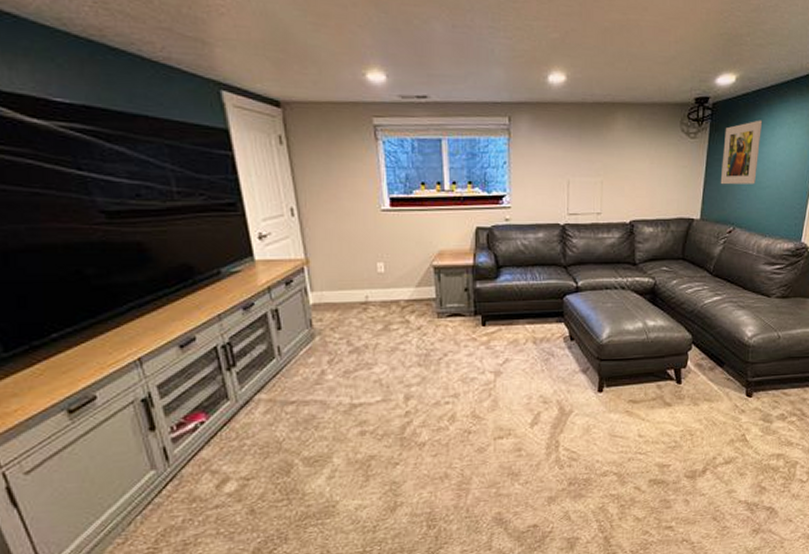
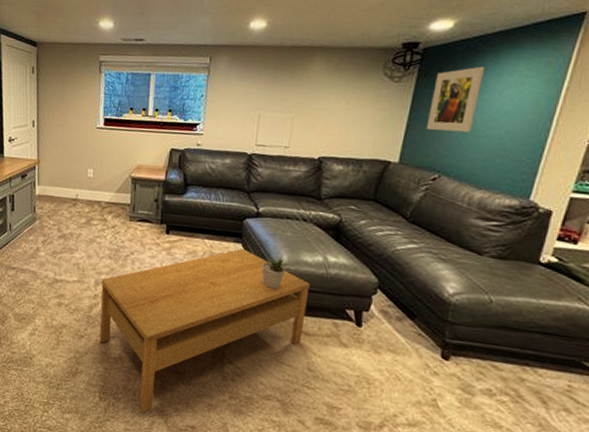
coffee table: none [412,328,634,528] -> present [99,249,310,413]
potted plant: none [587,327,611,364] -> present [262,255,287,289]

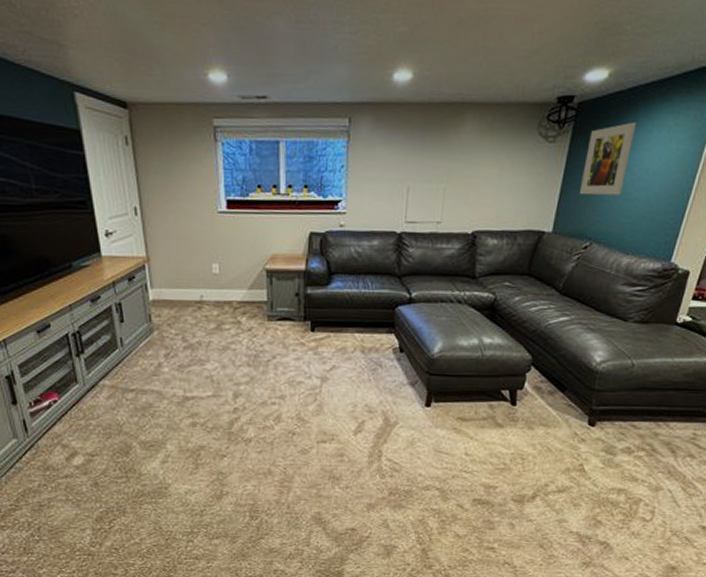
coffee table: present [99,249,310,413] -> none [240,340,466,524]
potted plant: present [262,255,287,289] -> none [417,341,443,378]

